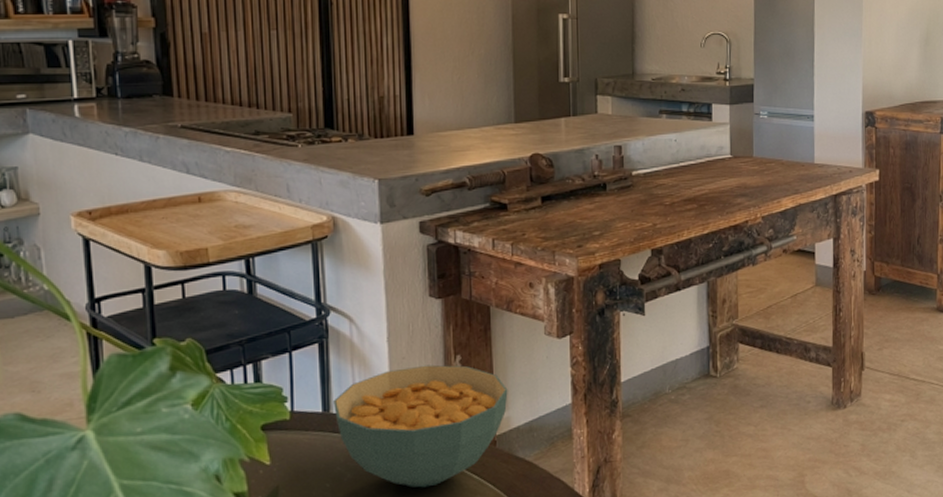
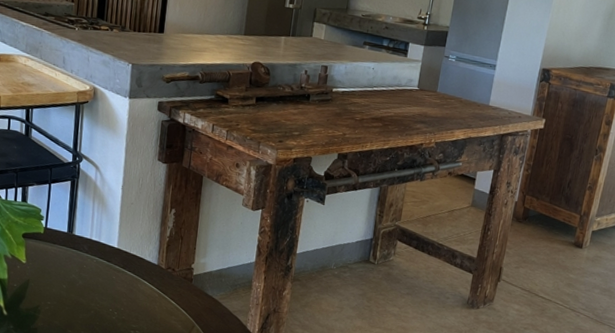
cereal bowl: present [333,364,508,488] -> none [76,211,208,303]

